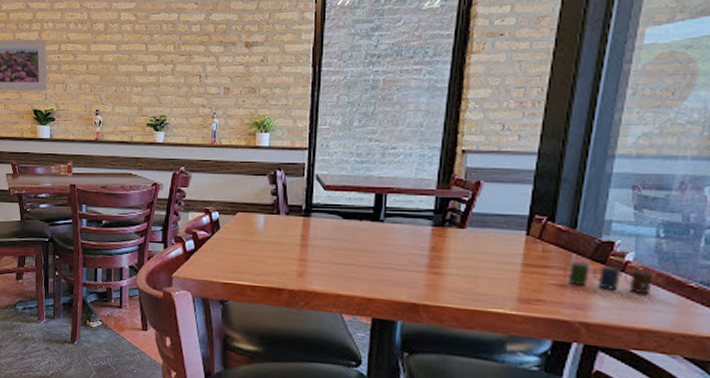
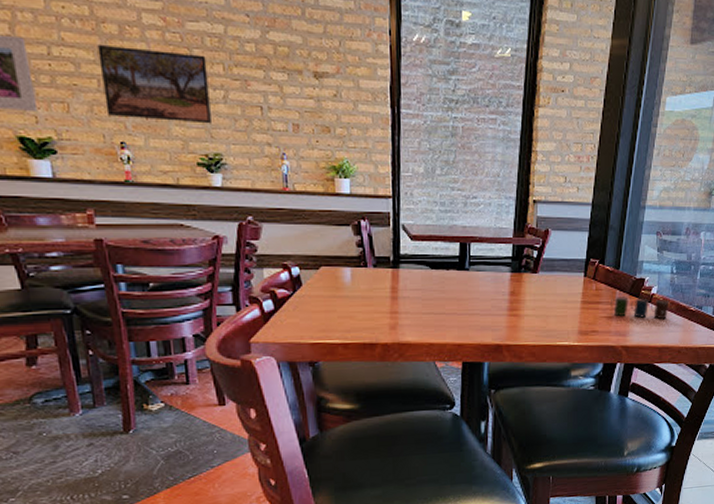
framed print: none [89,38,162,93] -> present [97,43,211,124]

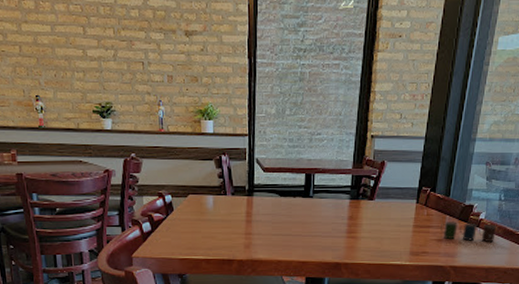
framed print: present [97,43,211,124] -> none [19,17,104,78]

